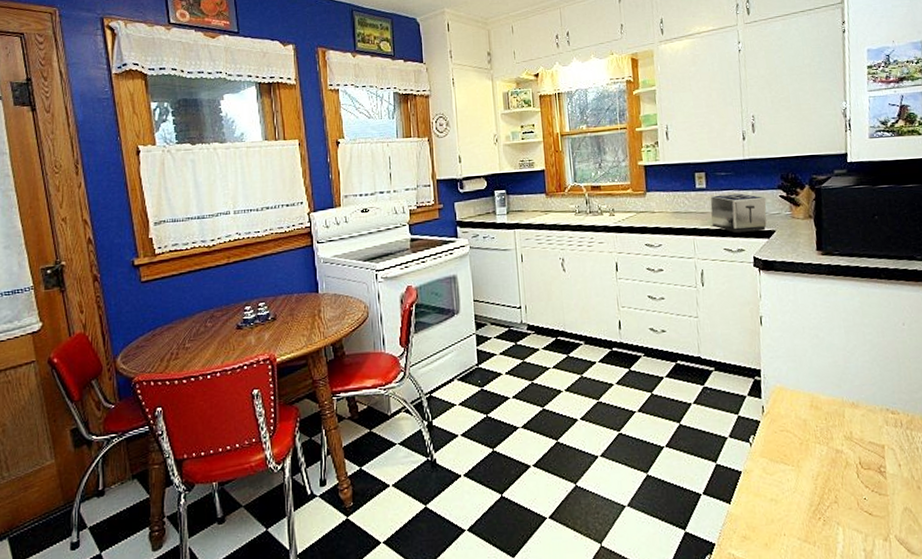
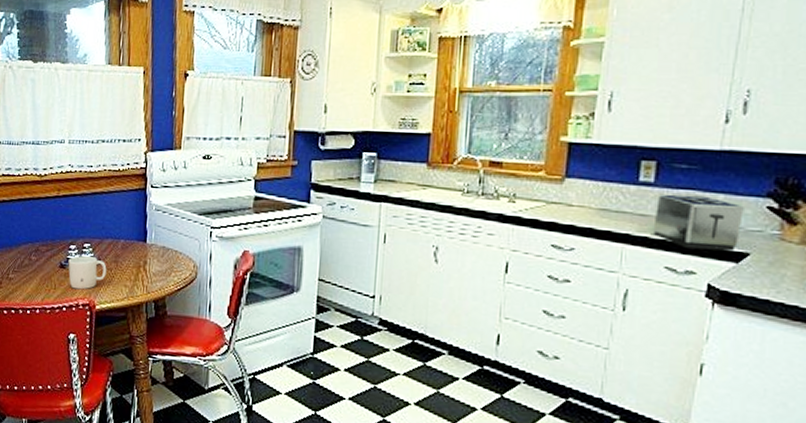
mug: none [244,313,284,347] -> present [68,255,107,290]

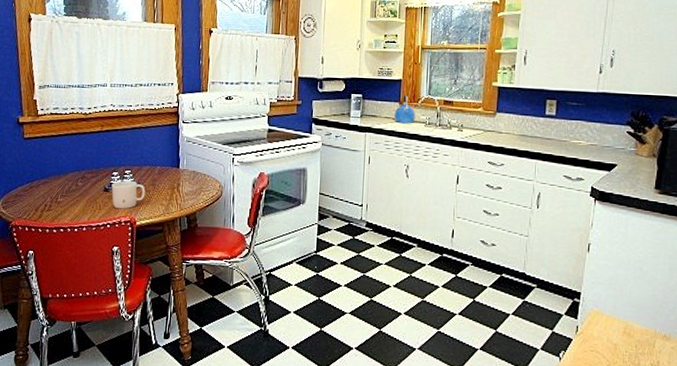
kettle: none [419,152,449,192] -> present [393,94,415,124]
toaster: present [653,194,744,251] -> none [555,123,613,163]

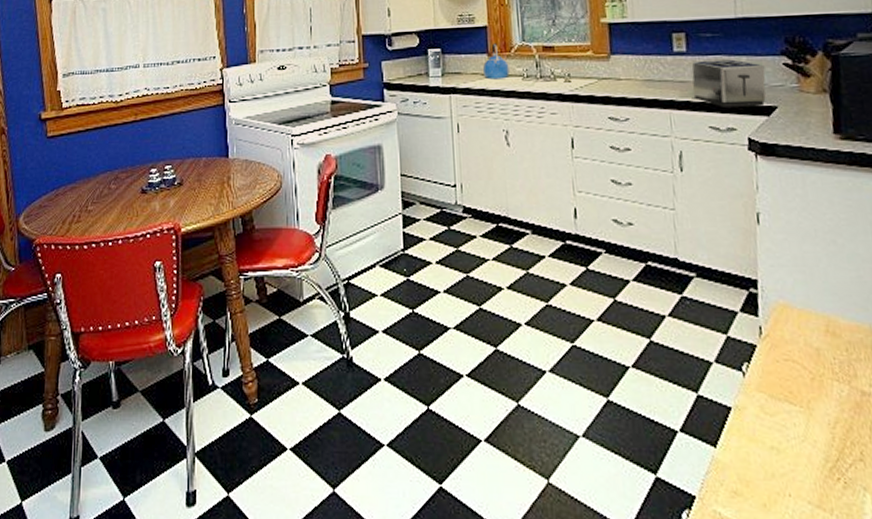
mug: present [111,180,146,209] -> none [149,177,190,214]
toaster: none [555,123,613,163] -> present [691,59,766,109]

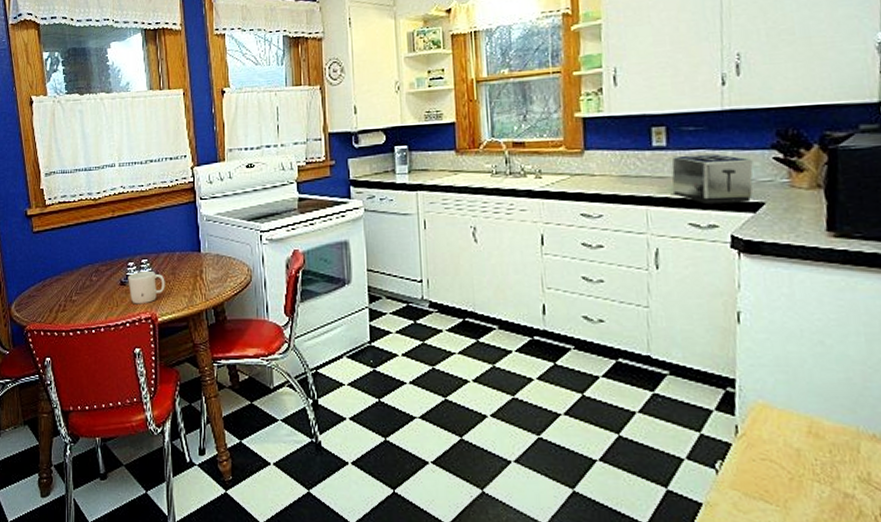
mug: none [149,177,190,214] -> present [128,270,165,304]
kettle: present [482,43,510,80] -> none [450,139,478,176]

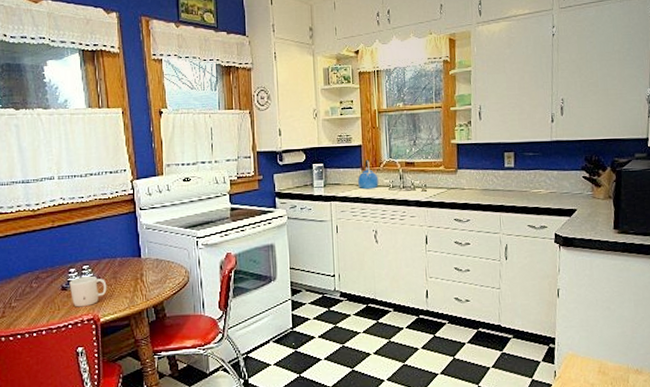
kettle: none [450,139,478,176] -> present [357,159,379,189]
toaster: present [671,154,753,205] -> none [517,173,570,211]

